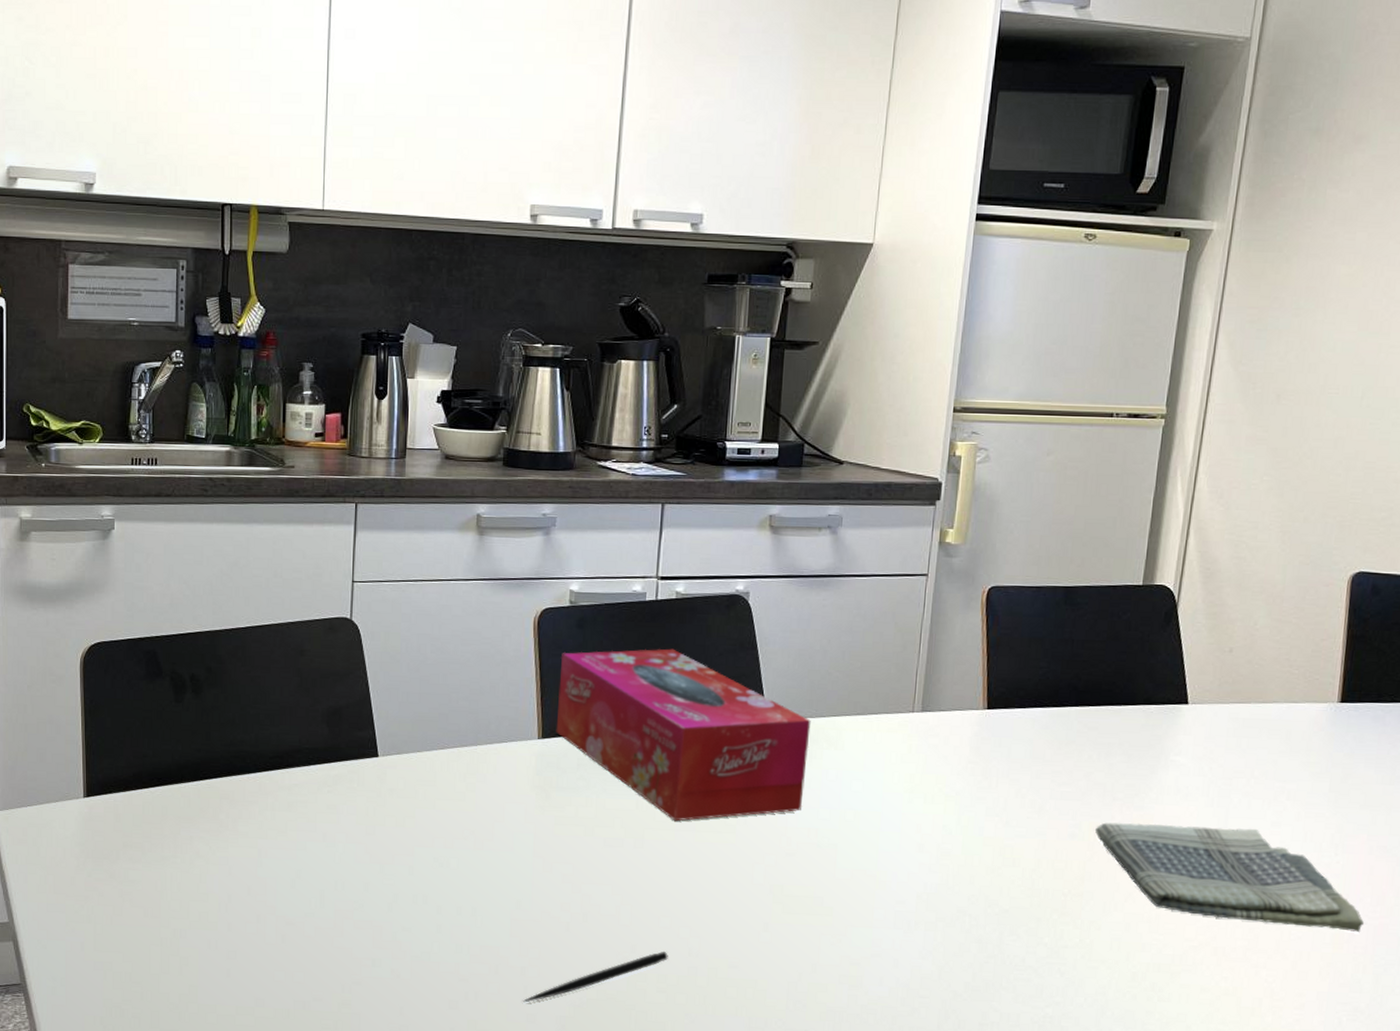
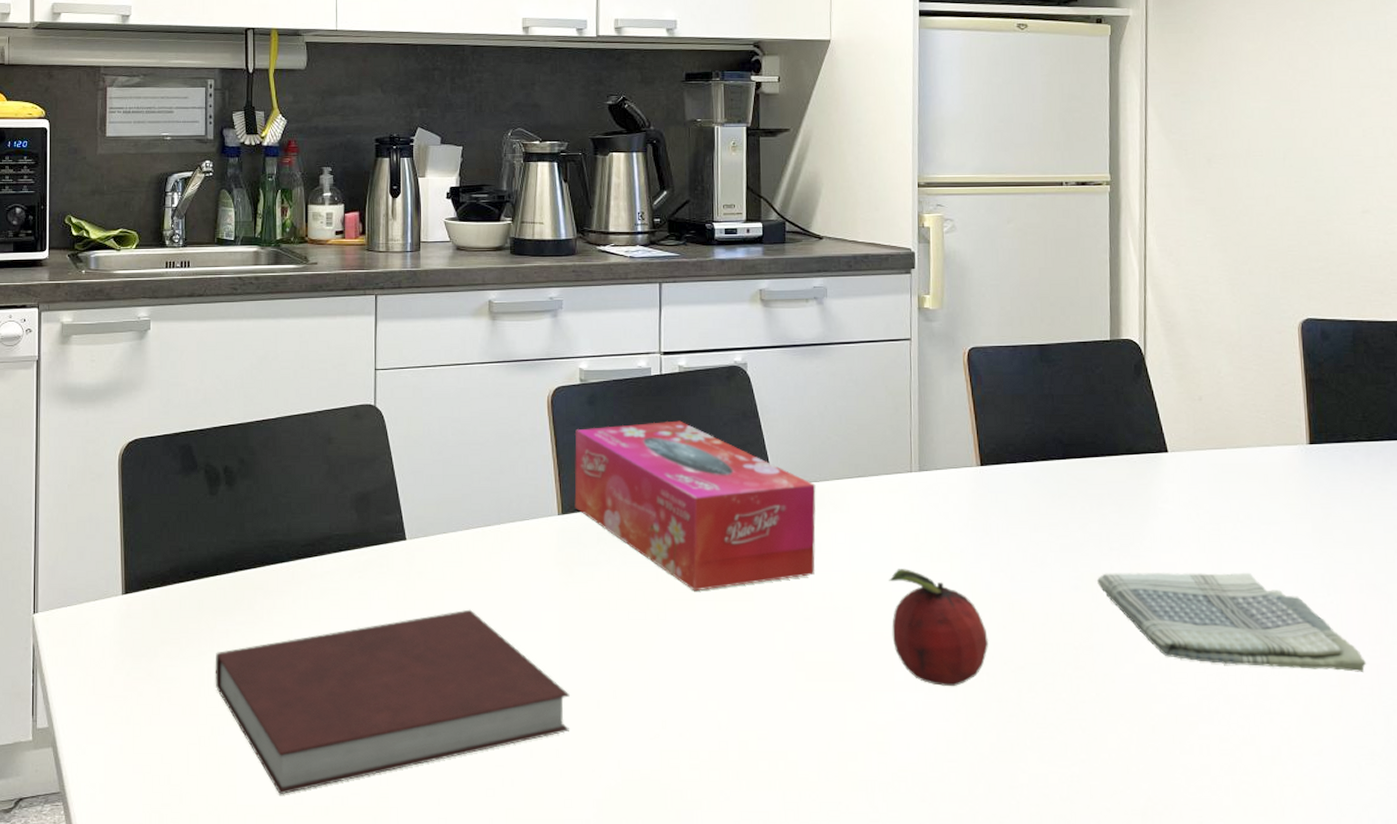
notebook: none [178,828,539,997] -> present [215,609,570,795]
pen: present [523,951,668,1003] -> none [559,725,699,787]
fruit: none [875,808,975,926] -> present [889,569,988,686]

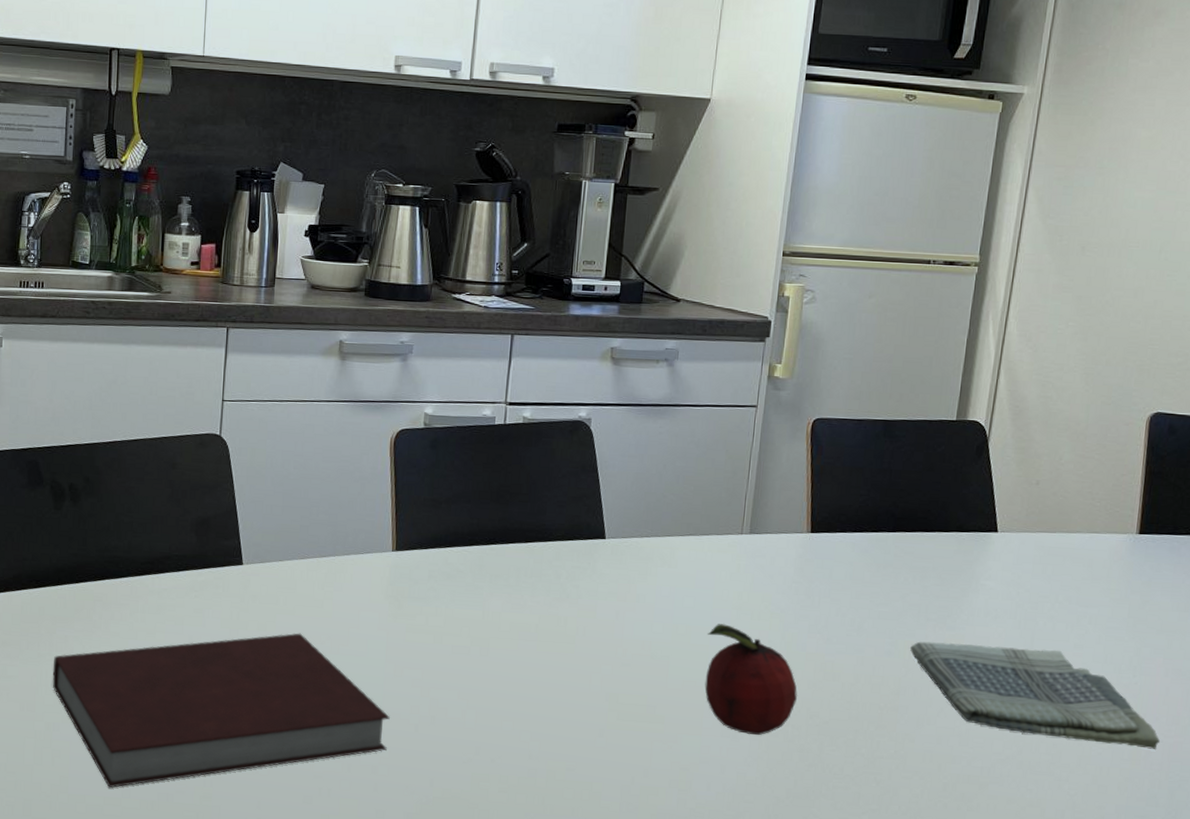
tissue box: present [574,420,817,592] -> none [409,469,647,632]

